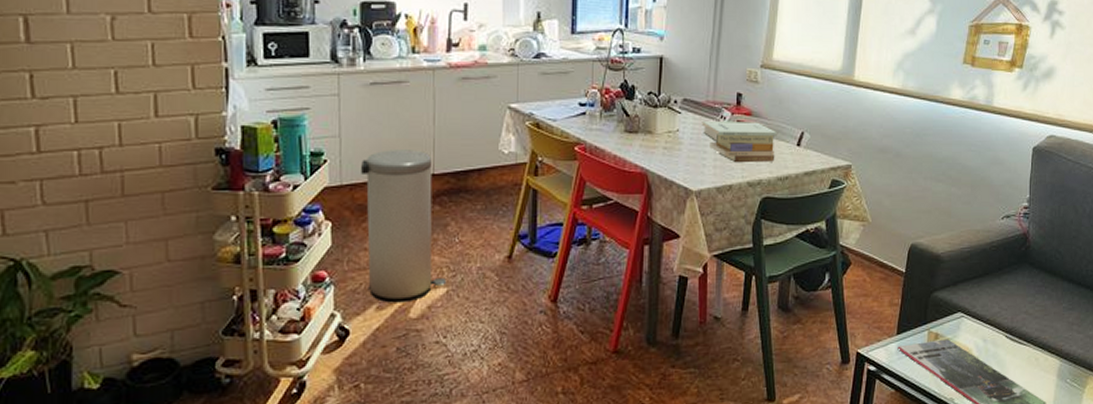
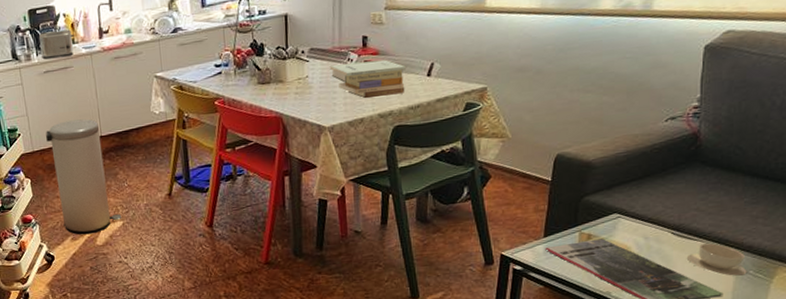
toaster: none [369,33,416,68] -> present [38,29,74,60]
teacup: none [1018,349,1065,385] -> present [688,243,747,276]

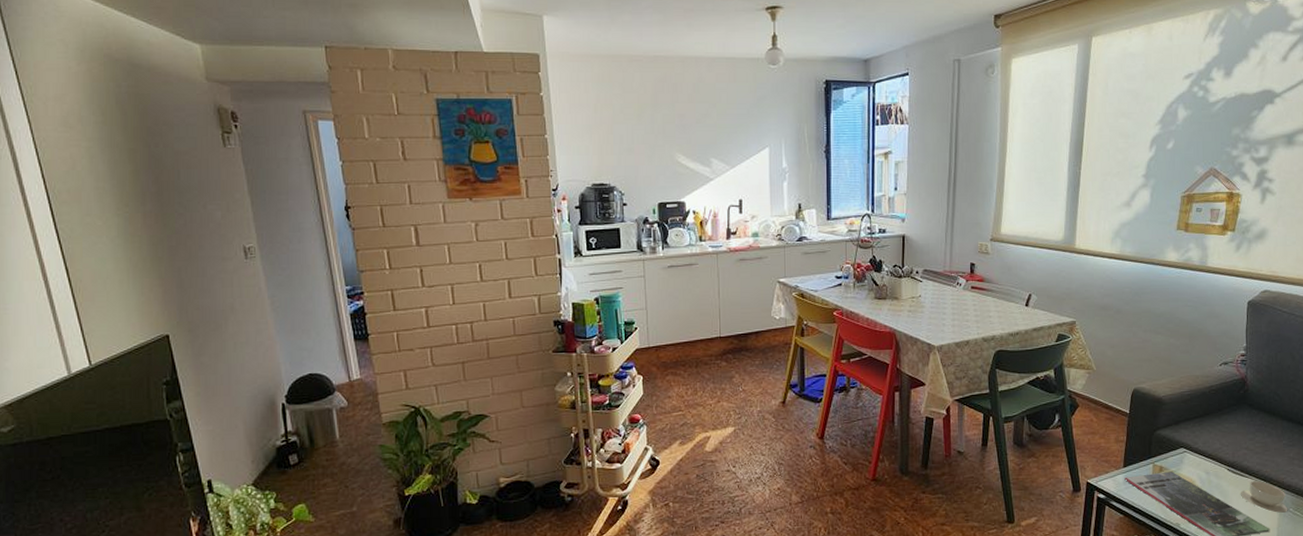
toaster: present [38,29,74,60] -> none [666,227,702,254]
pedal bin: present [46,119,122,235] -> none [664,318,734,440]
books: present [329,59,407,99] -> none [940,287,1008,322]

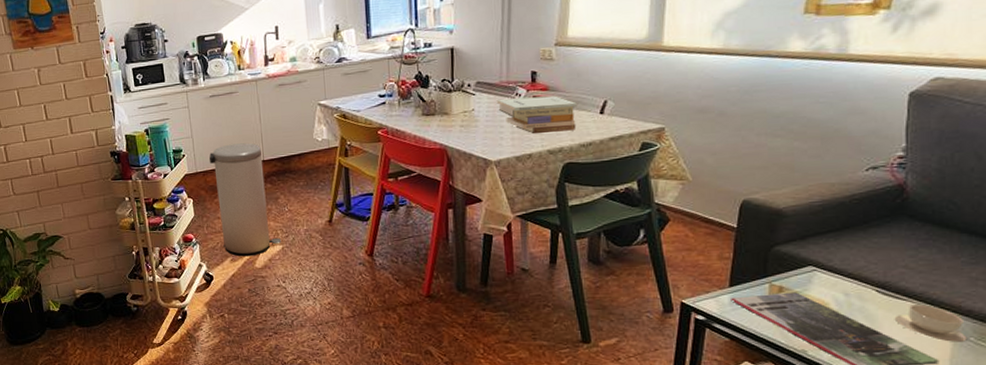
pedal bin: none [664,318,734,440] -> present [209,143,282,257]
books: none [940,287,1008,322] -> present [496,95,578,135]

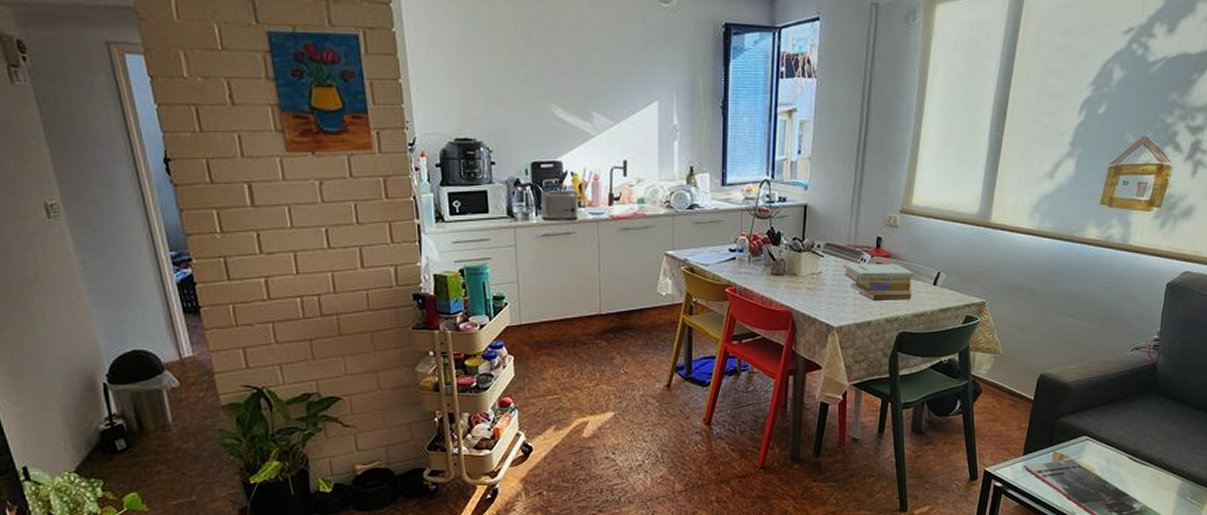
toaster: none [206,56,240,84] -> present [540,190,581,221]
pedal bin: present [209,143,282,257] -> none [537,293,614,425]
teacup: present [896,304,967,342] -> none [1140,469,1185,501]

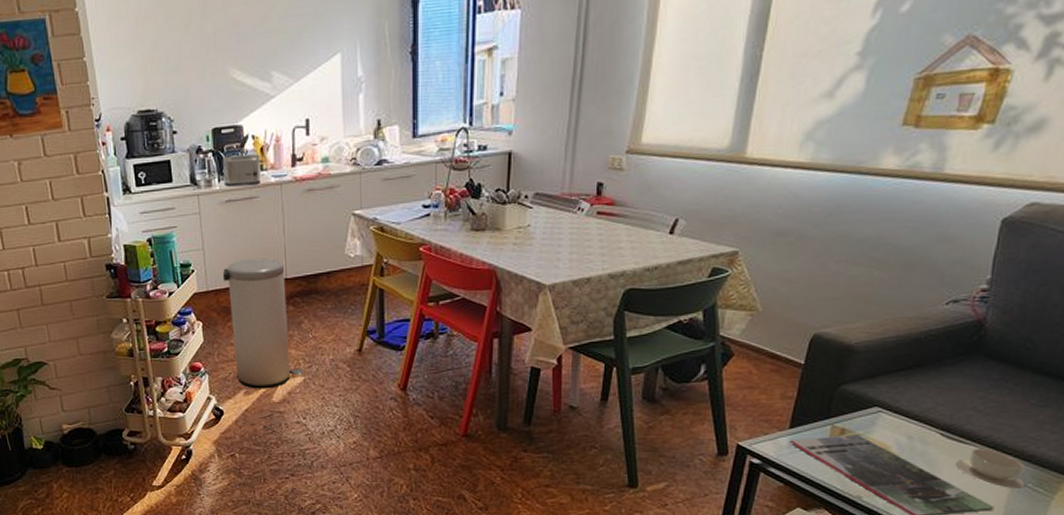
pedal bin: none [537,293,614,425] -> present [223,257,304,389]
books: present [843,263,916,302] -> none [556,211,647,256]
teacup: none [1140,469,1185,501] -> present [956,449,1026,488]

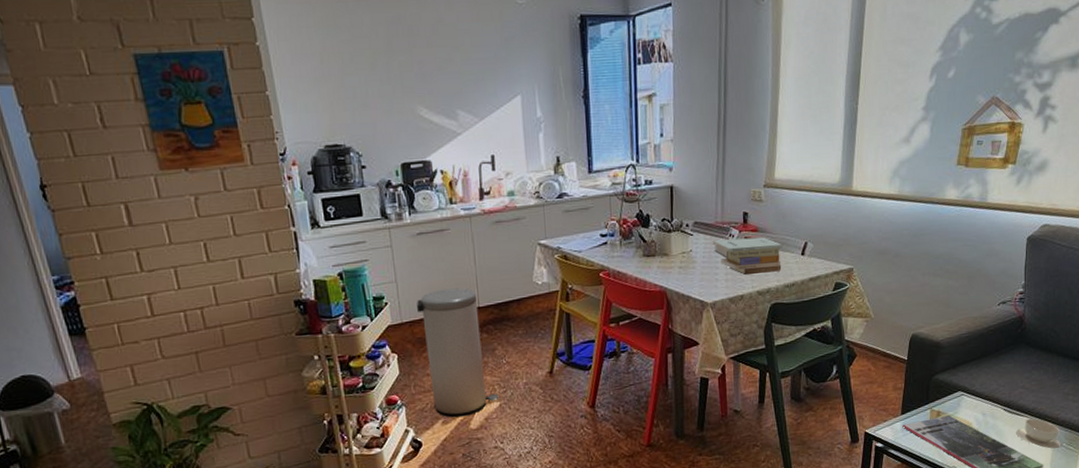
toaster: present [222,154,263,187] -> none [412,188,452,220]
books: none [556,211,647,256] -> present [712,237,784,276]

